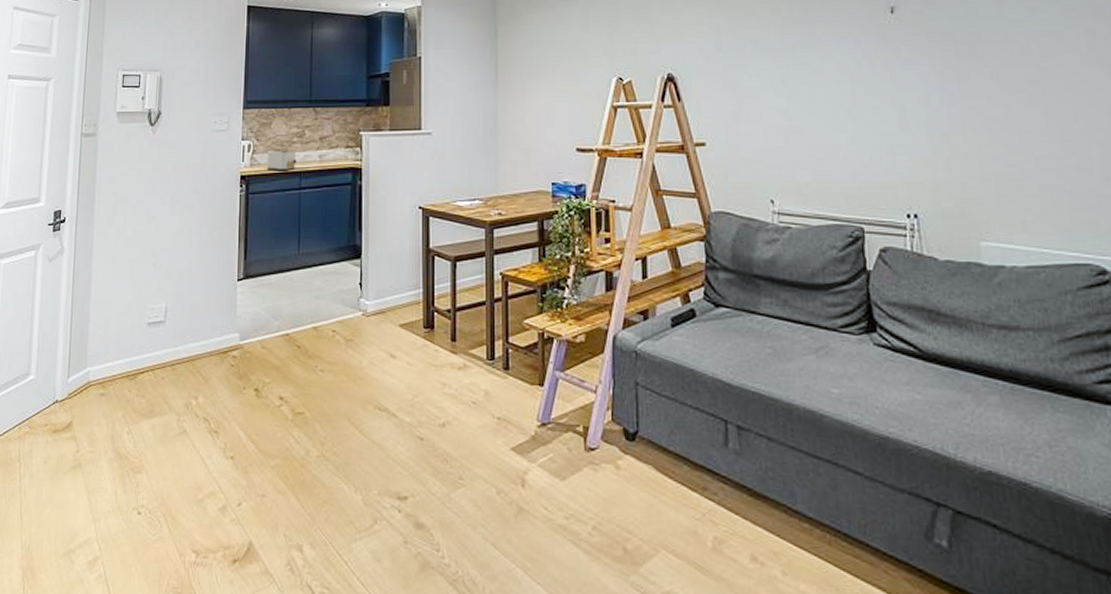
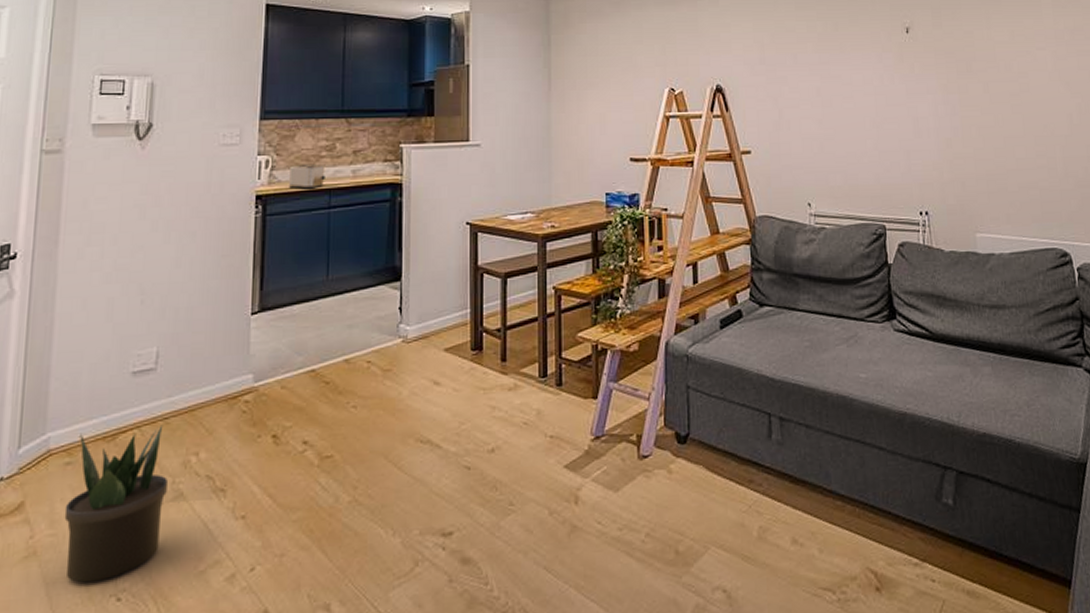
planter: none [100,370,174,496] -> present [64,424,167,583]

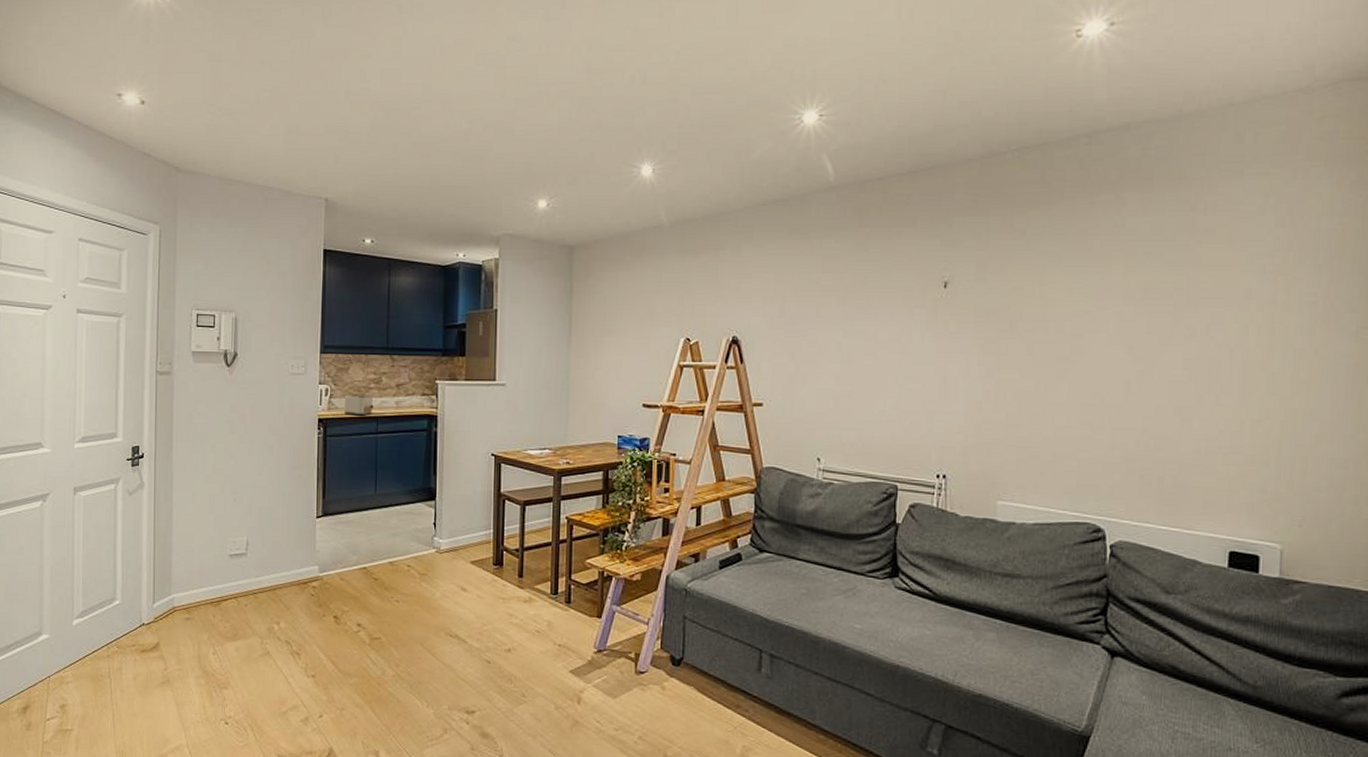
planter: present [64,424,167,583] -> none [187,597,258,708]

